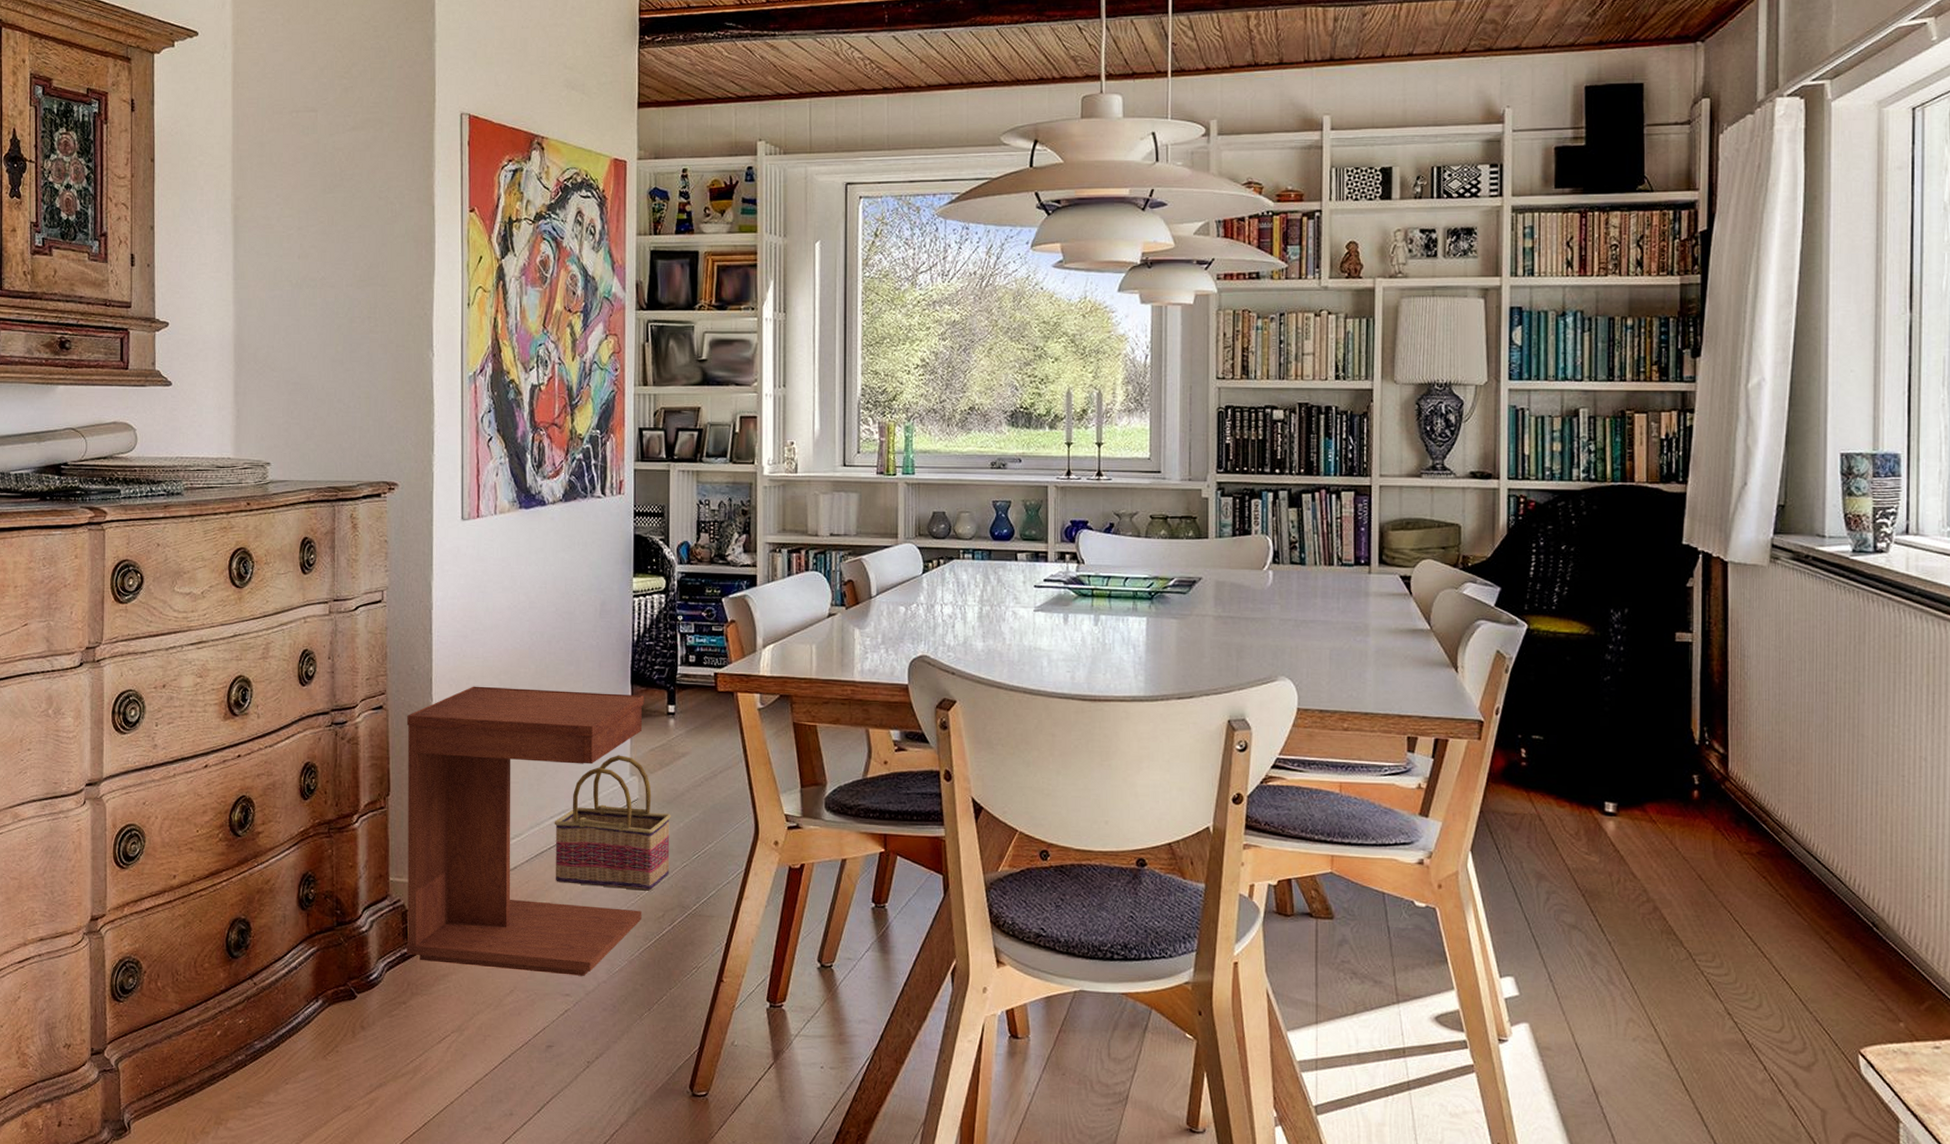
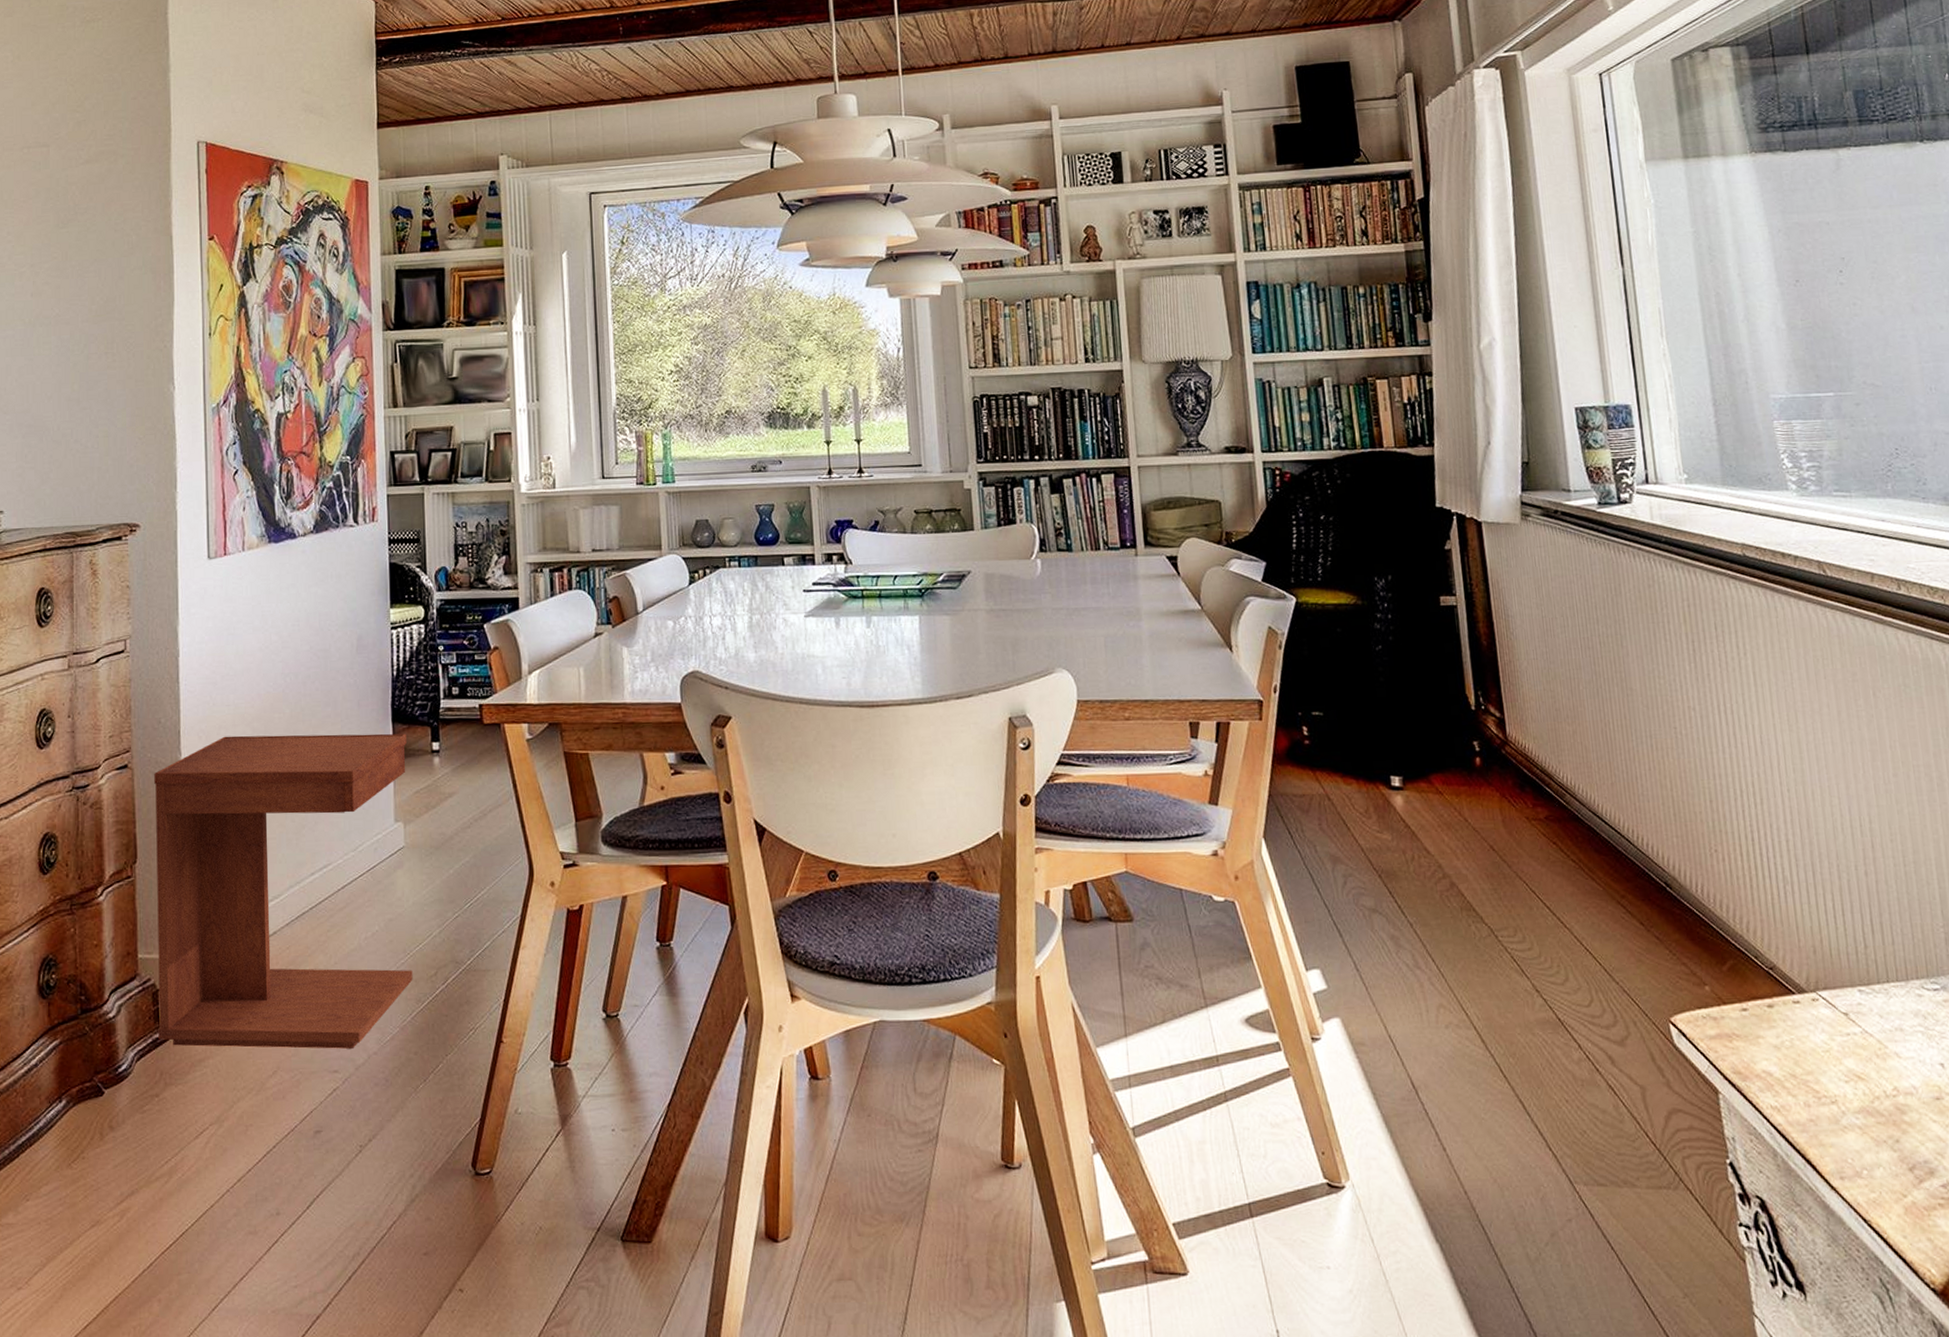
basket: present [554,755,671,891] -> none [315,800,441,948]

